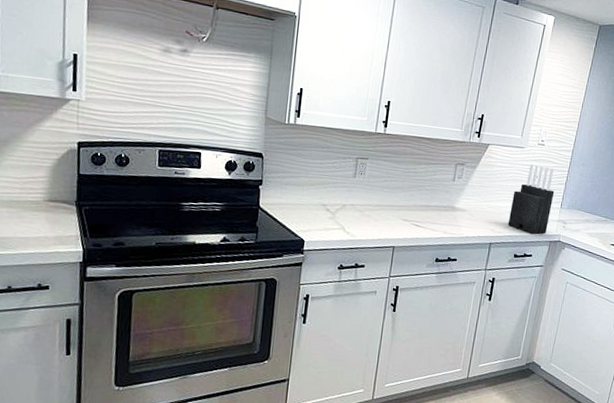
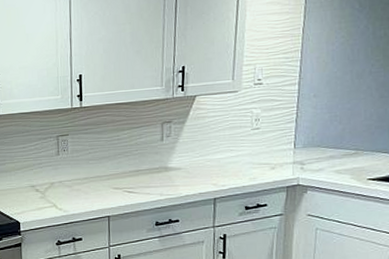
knife block: present [507,164,555,235] -> none [231,106,284,182]

